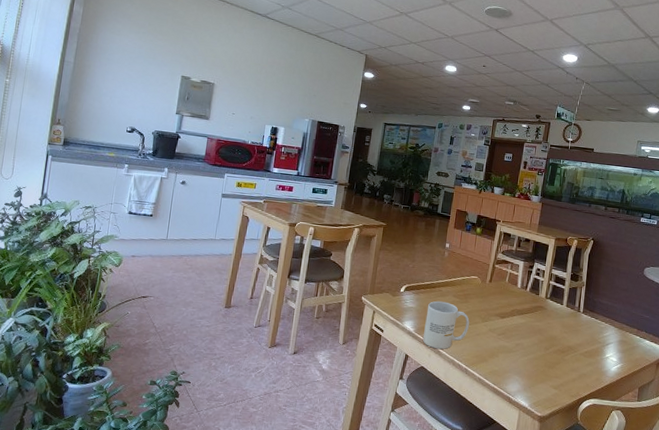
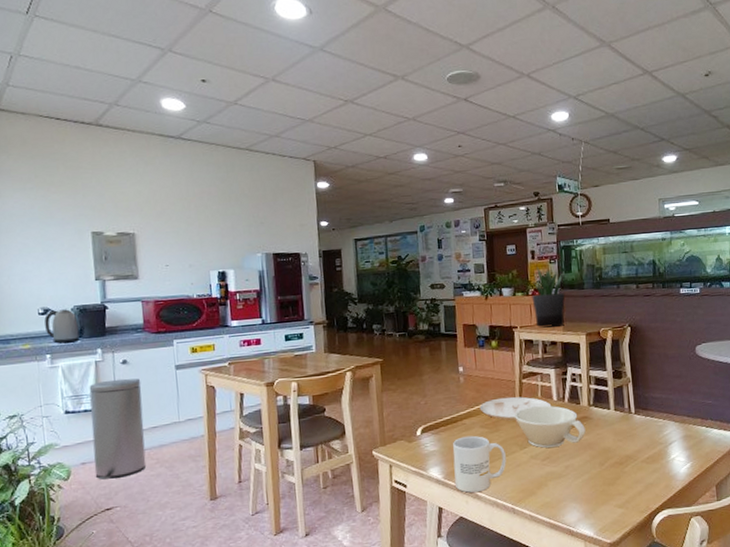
kettle: none [129,130,155,159] -> present [44,309,80,344]
pedal bin: none [140,194,193,274] -> present [89,378,147,480]
plate: none [456,275,515,297] -> present [479,396,552,421]
cup: none [483,288,539,327] -> present [514,405,586,448]
planter: none [516,176,546,228] -> present [531,267,565,328]

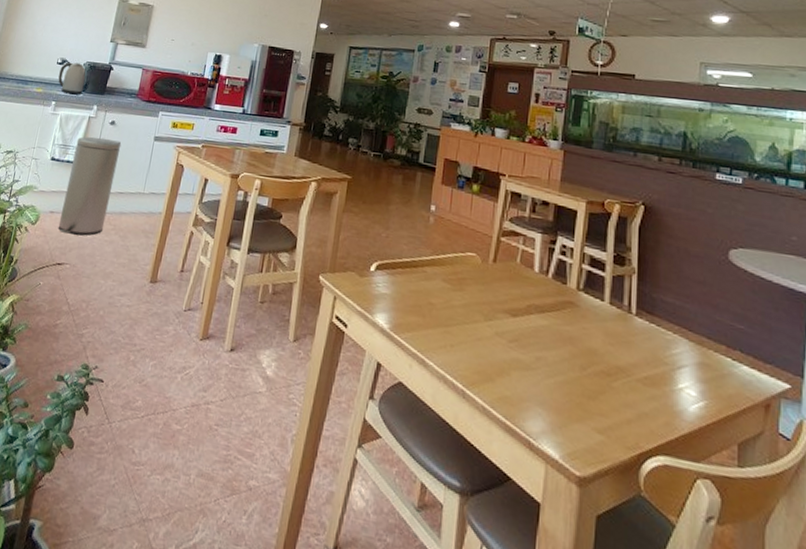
mug: present [452,435,507,493] -> none [400,286,466,358]
plate: present [479,396,552,421] -> none [445,251,531,284]
cup: present [514,405,586,448] -> none [484,271,569,332]
planter: present [531,267,565,328] -> none [527,112,568,186]

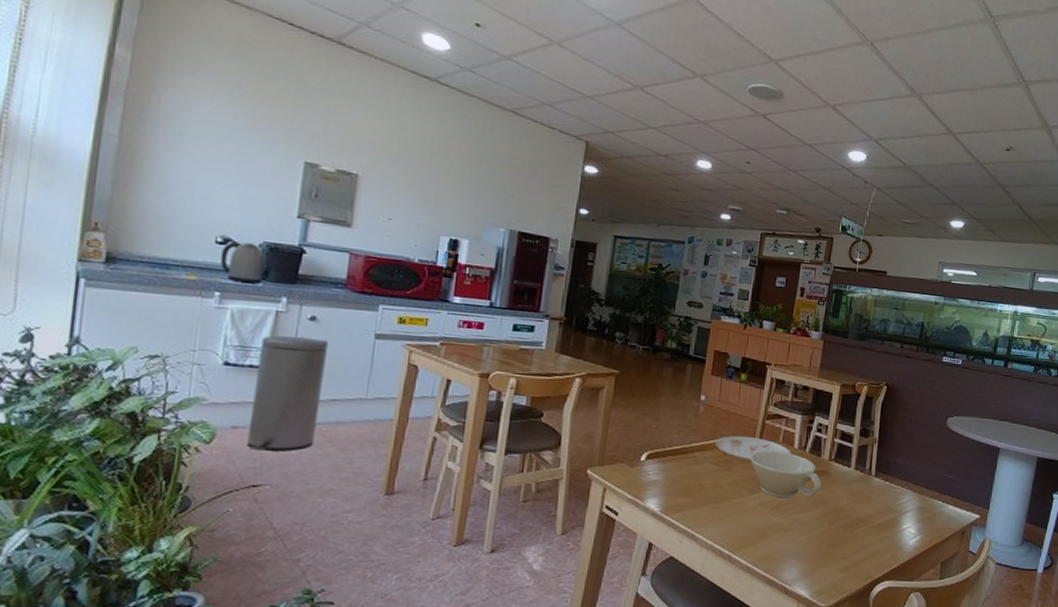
plate: none [445,251,531,284] -> present [714,435,792,462]
cup: none [484,271,569,332] -> present [750,450,822,497]

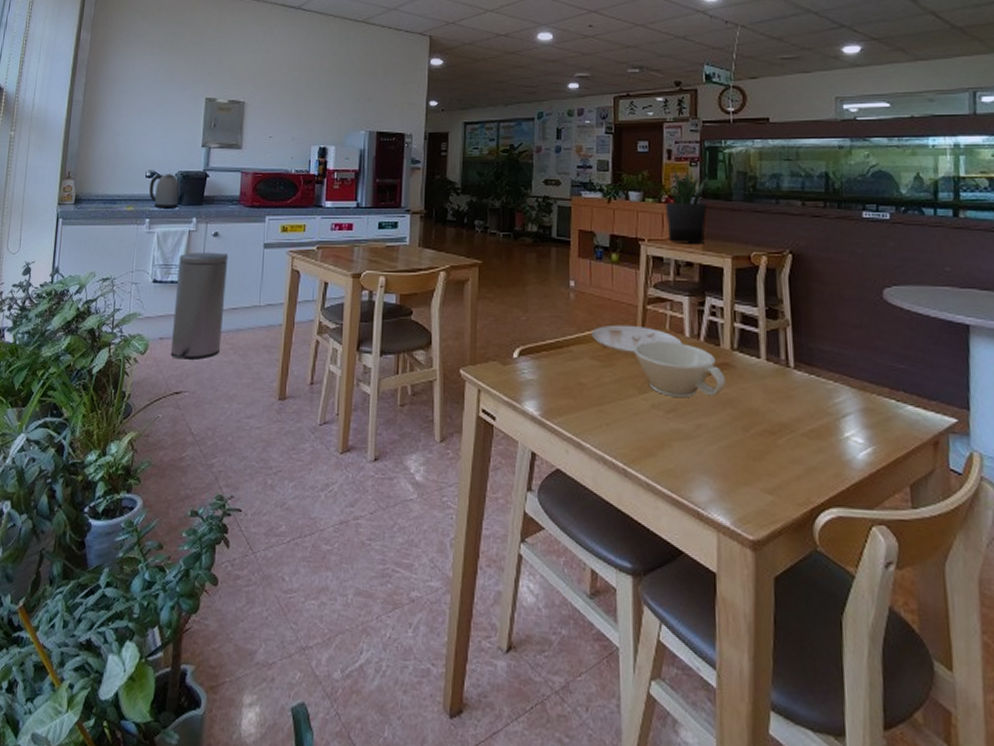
planter: none [792,306,829,372] -> present [665,169,708,244]

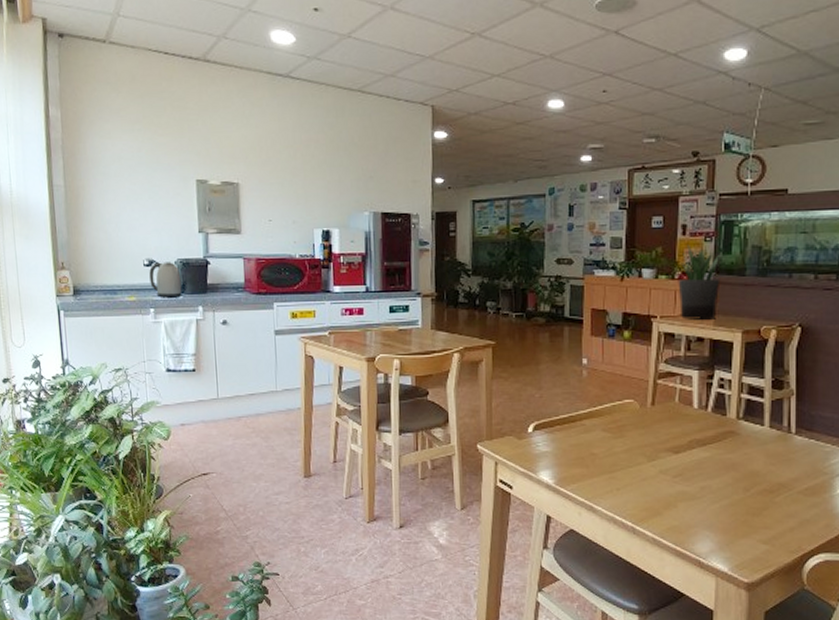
pedal bin: present [170,252,229,360] -> none [190,340,243,443]
plate: present [591,324,683,356] -> none [603,398,691,427]
cup: present [634,341,726,397] -> none [644,413,730,463]

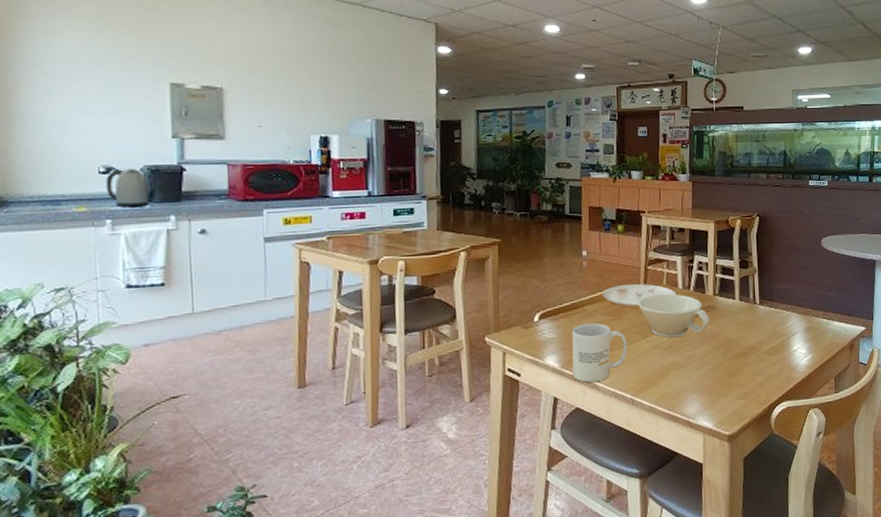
mug: none [567,439,630,505] -> present [571,323,627,383]
plate: none [603,398,691,427] -> present [602,283,677,309]
cup: none [644,413,730,463] -> present [638,293,710,337]
planter: present [678,245,721,320] -> none [661,151,696,214]

